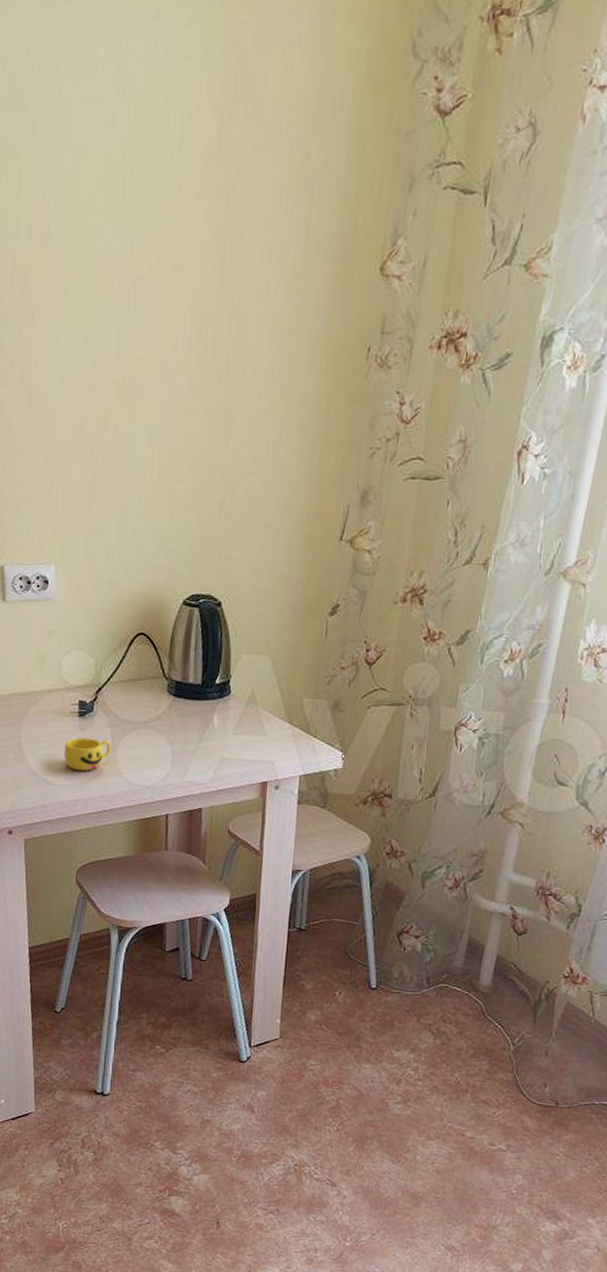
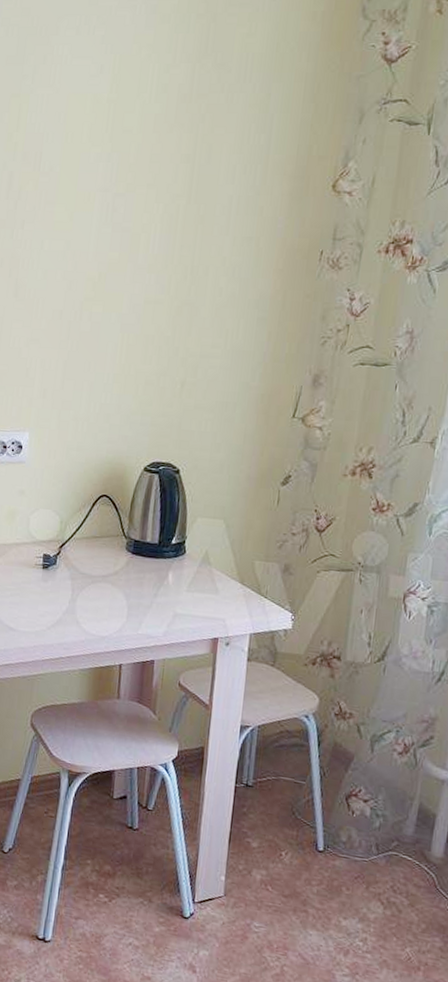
cup: present [63,737,111,771] -> none [26,588,71,619]

